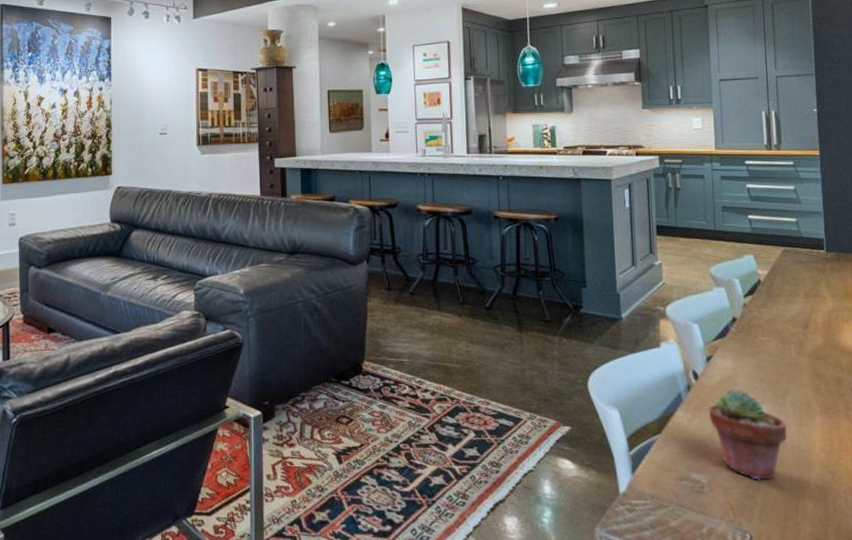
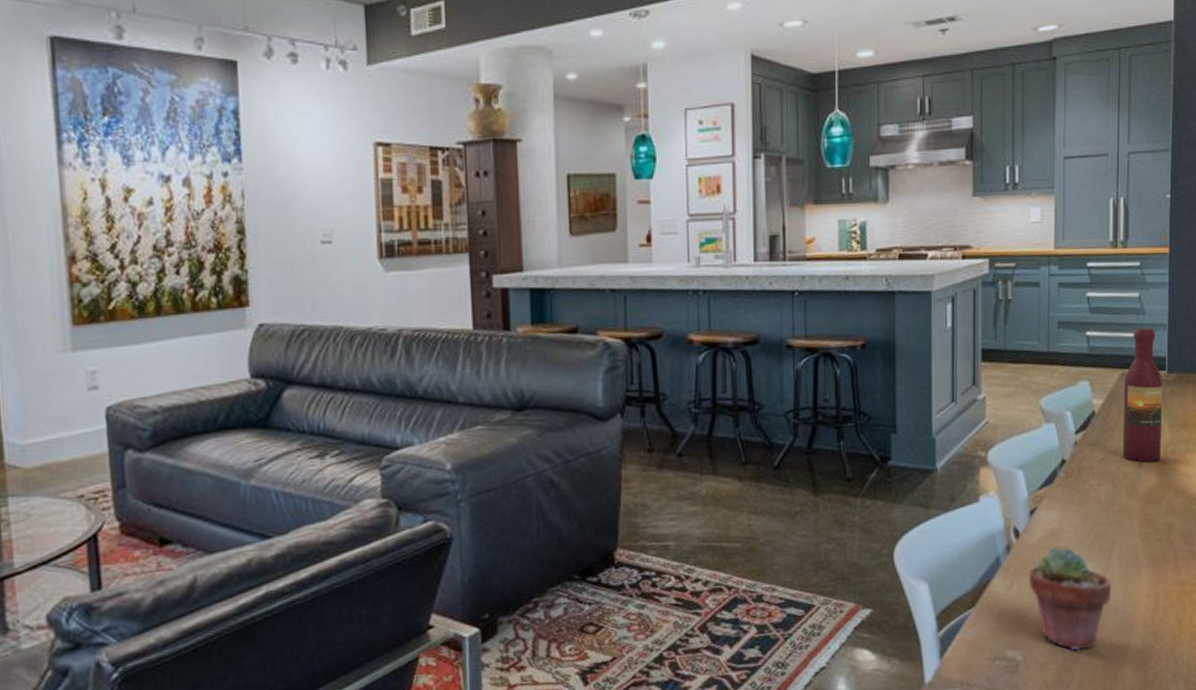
wine bottle: none [786,213,826,325] -> present [1122,327,1163,463]

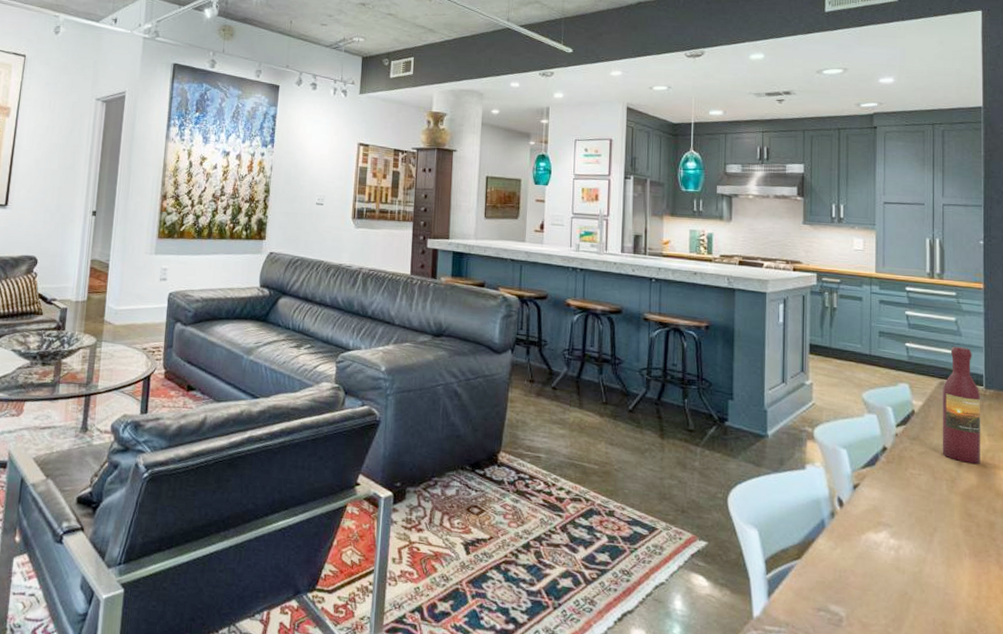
potted succulent: present [1028,547,1112,651] -> none [852,522,933,621]

